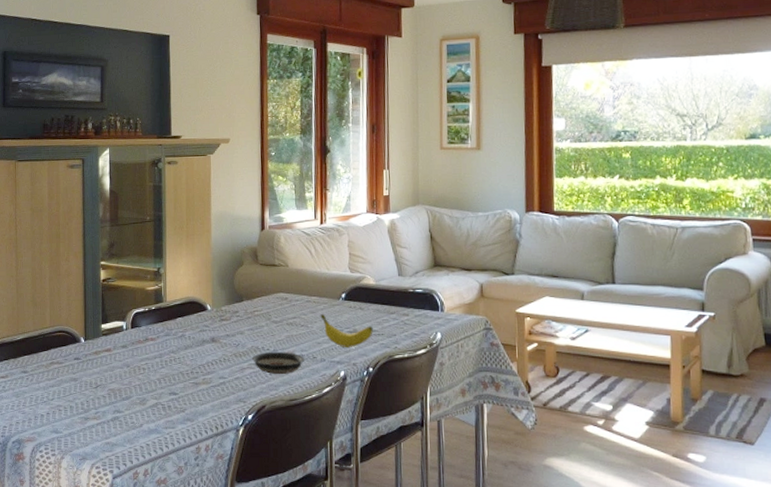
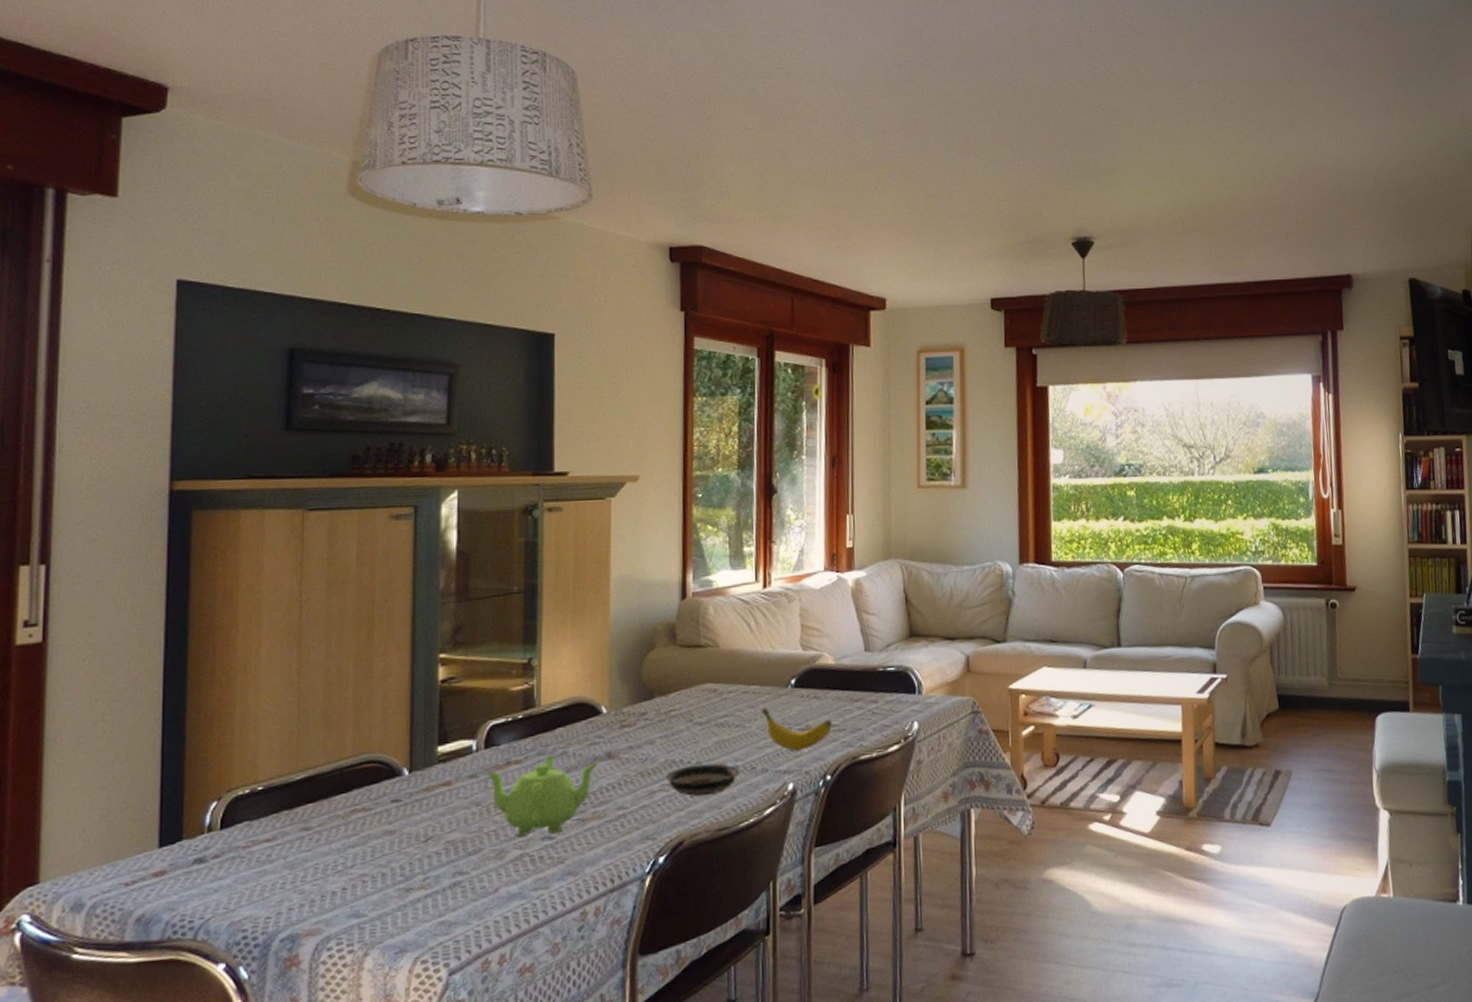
teapot: none [131,336,207,390] -> present [484,754,600,837]

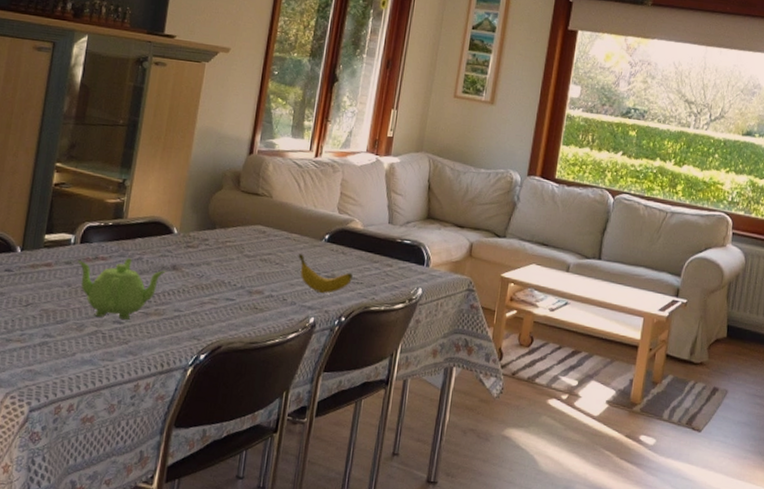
saucer: present [665,764,741,797] -> none [215,288,274,314]

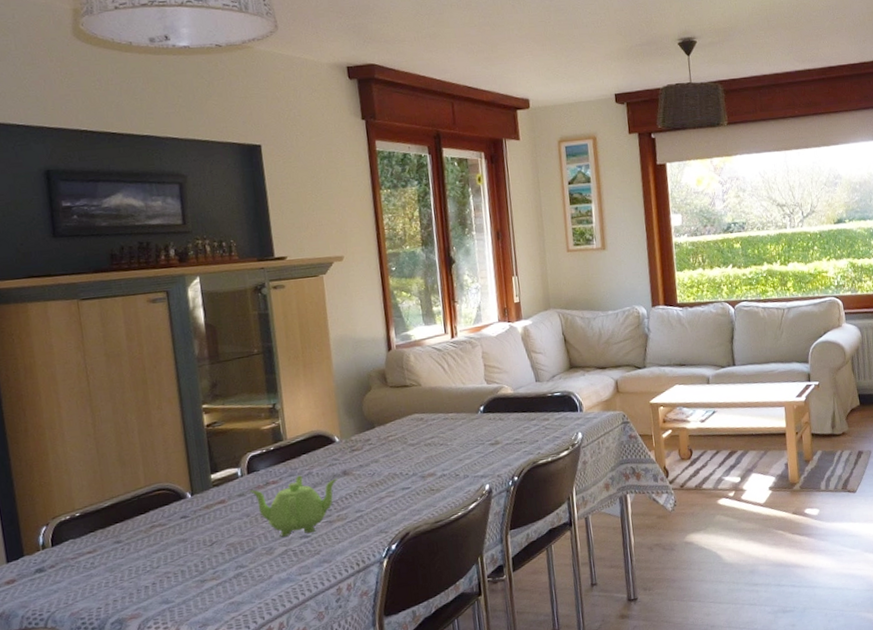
banana: present [298,253,353,293] -> none [459,429,515,461]

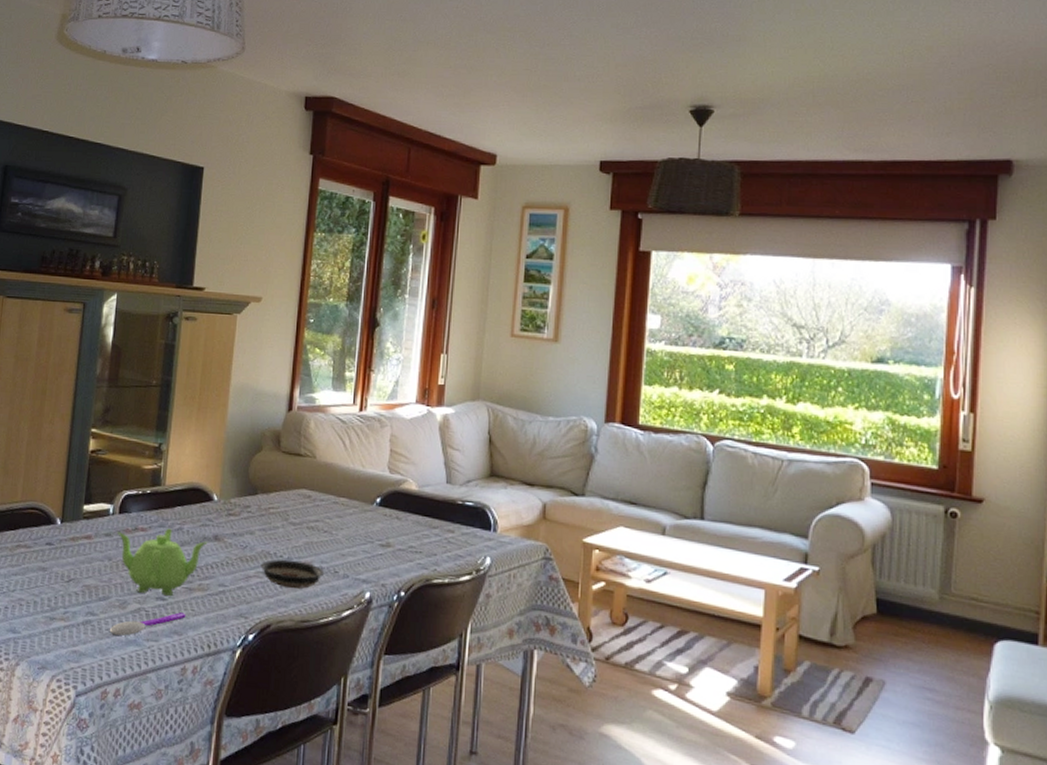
spoon: none [262,543,332,579] -> present [110,612,186,636]
saucer: none [390,474,448,499] -> present [260,559,325,589]

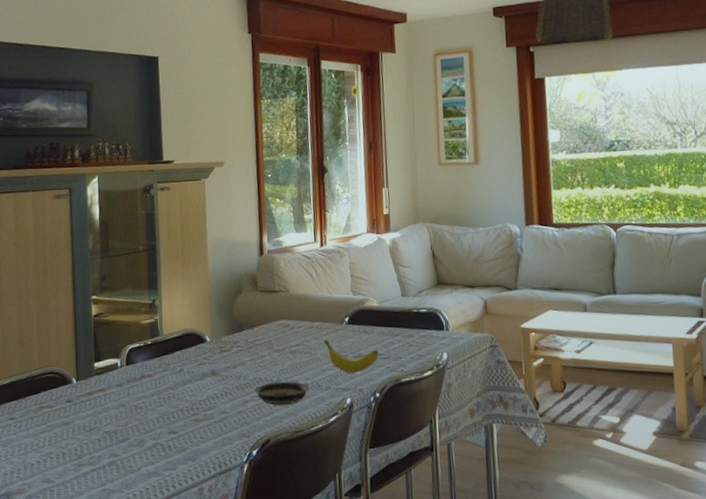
spoon: present [110,612,186,636] -> none [132,441,197,470]
teapot: present [116,528,208,596] -> none [126,371,207,430]
banana: none [348,519,410,564] -> present [323,339,379,373]

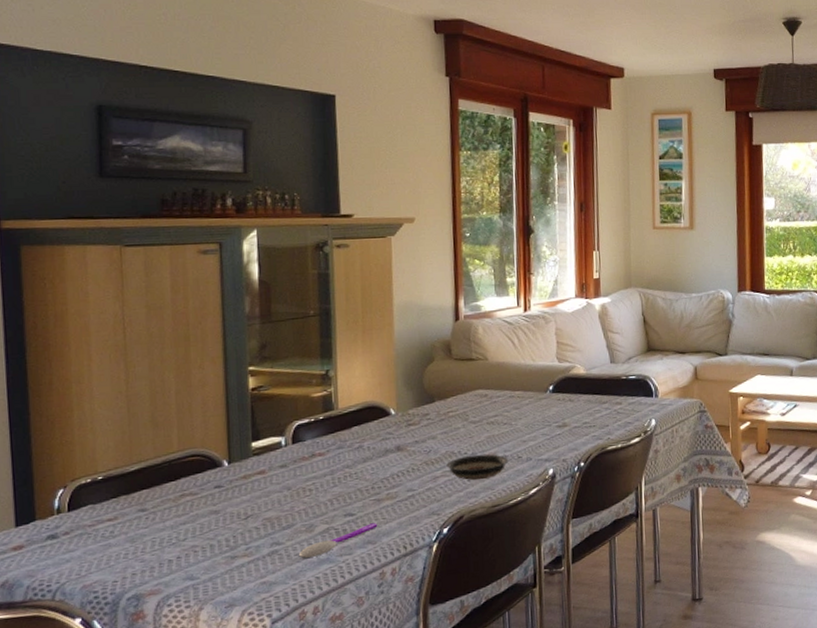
spoon: none [132,441,197,470] -> present [299,523,378,558]
banana: present [323,339,379,373] -> none [525,408,584,443]

